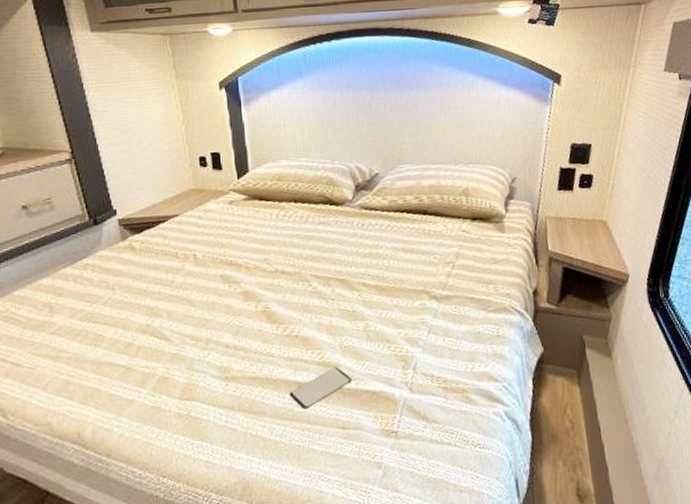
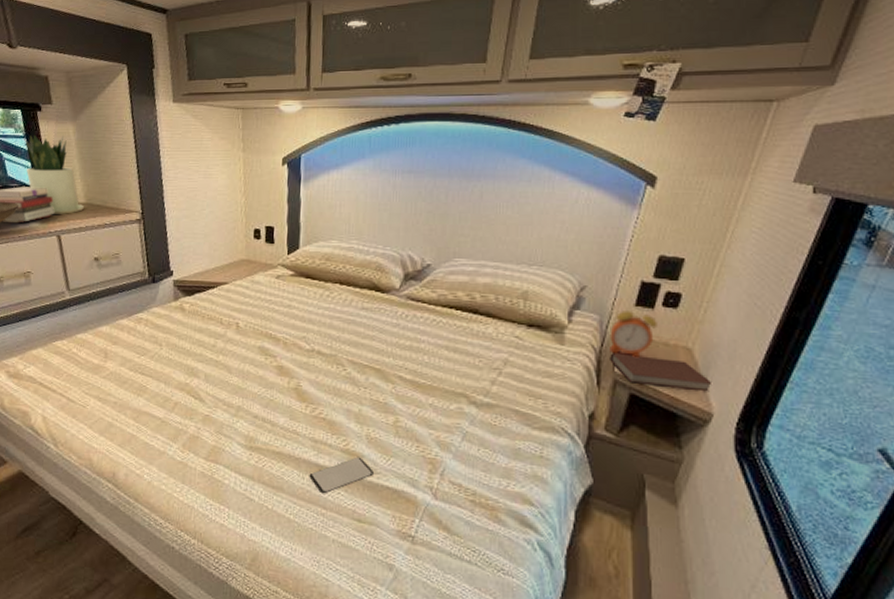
alarm clock: none [540,189,578,235] -> present [610,305,657,357]
book: none [543,232,625,258] -> present [610,353,711,392]

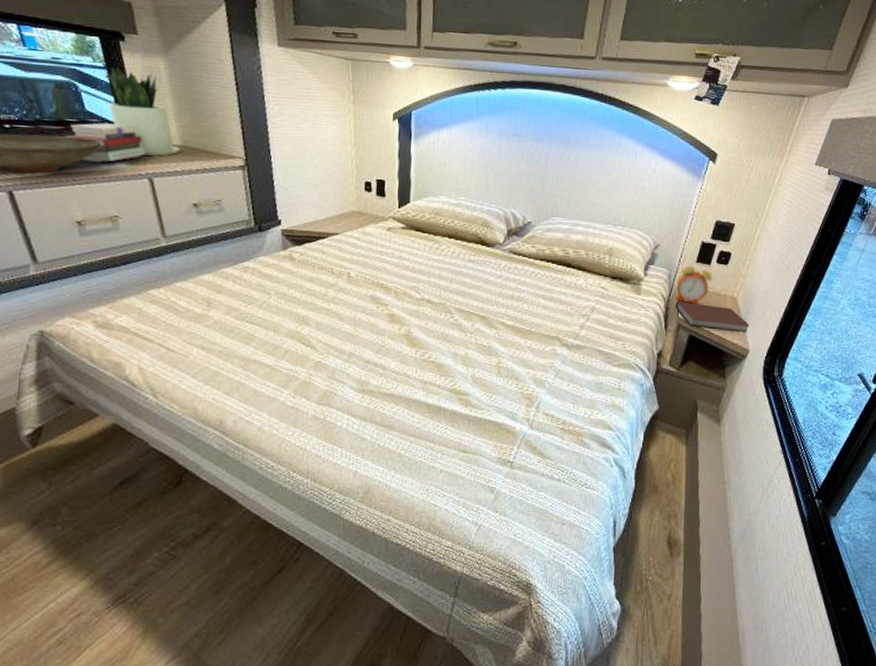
smartphone: present [309,456,374,493] -> none [419,395,478,429]

